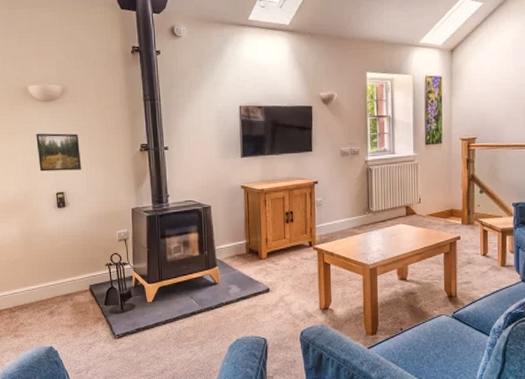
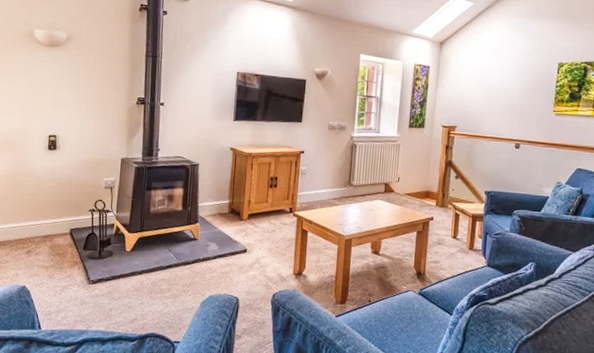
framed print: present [36,133,82,172] -> none [35,75,78,116]

